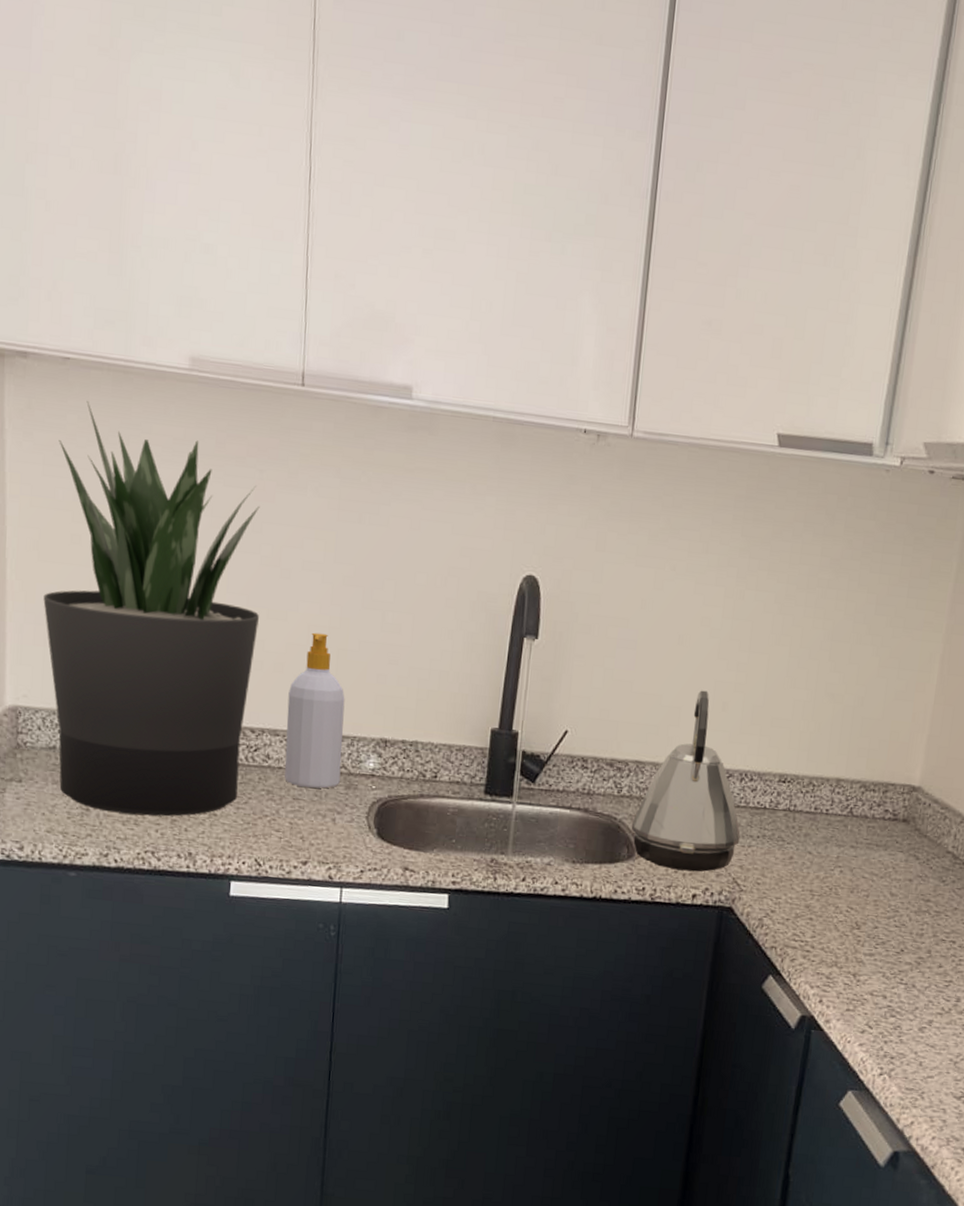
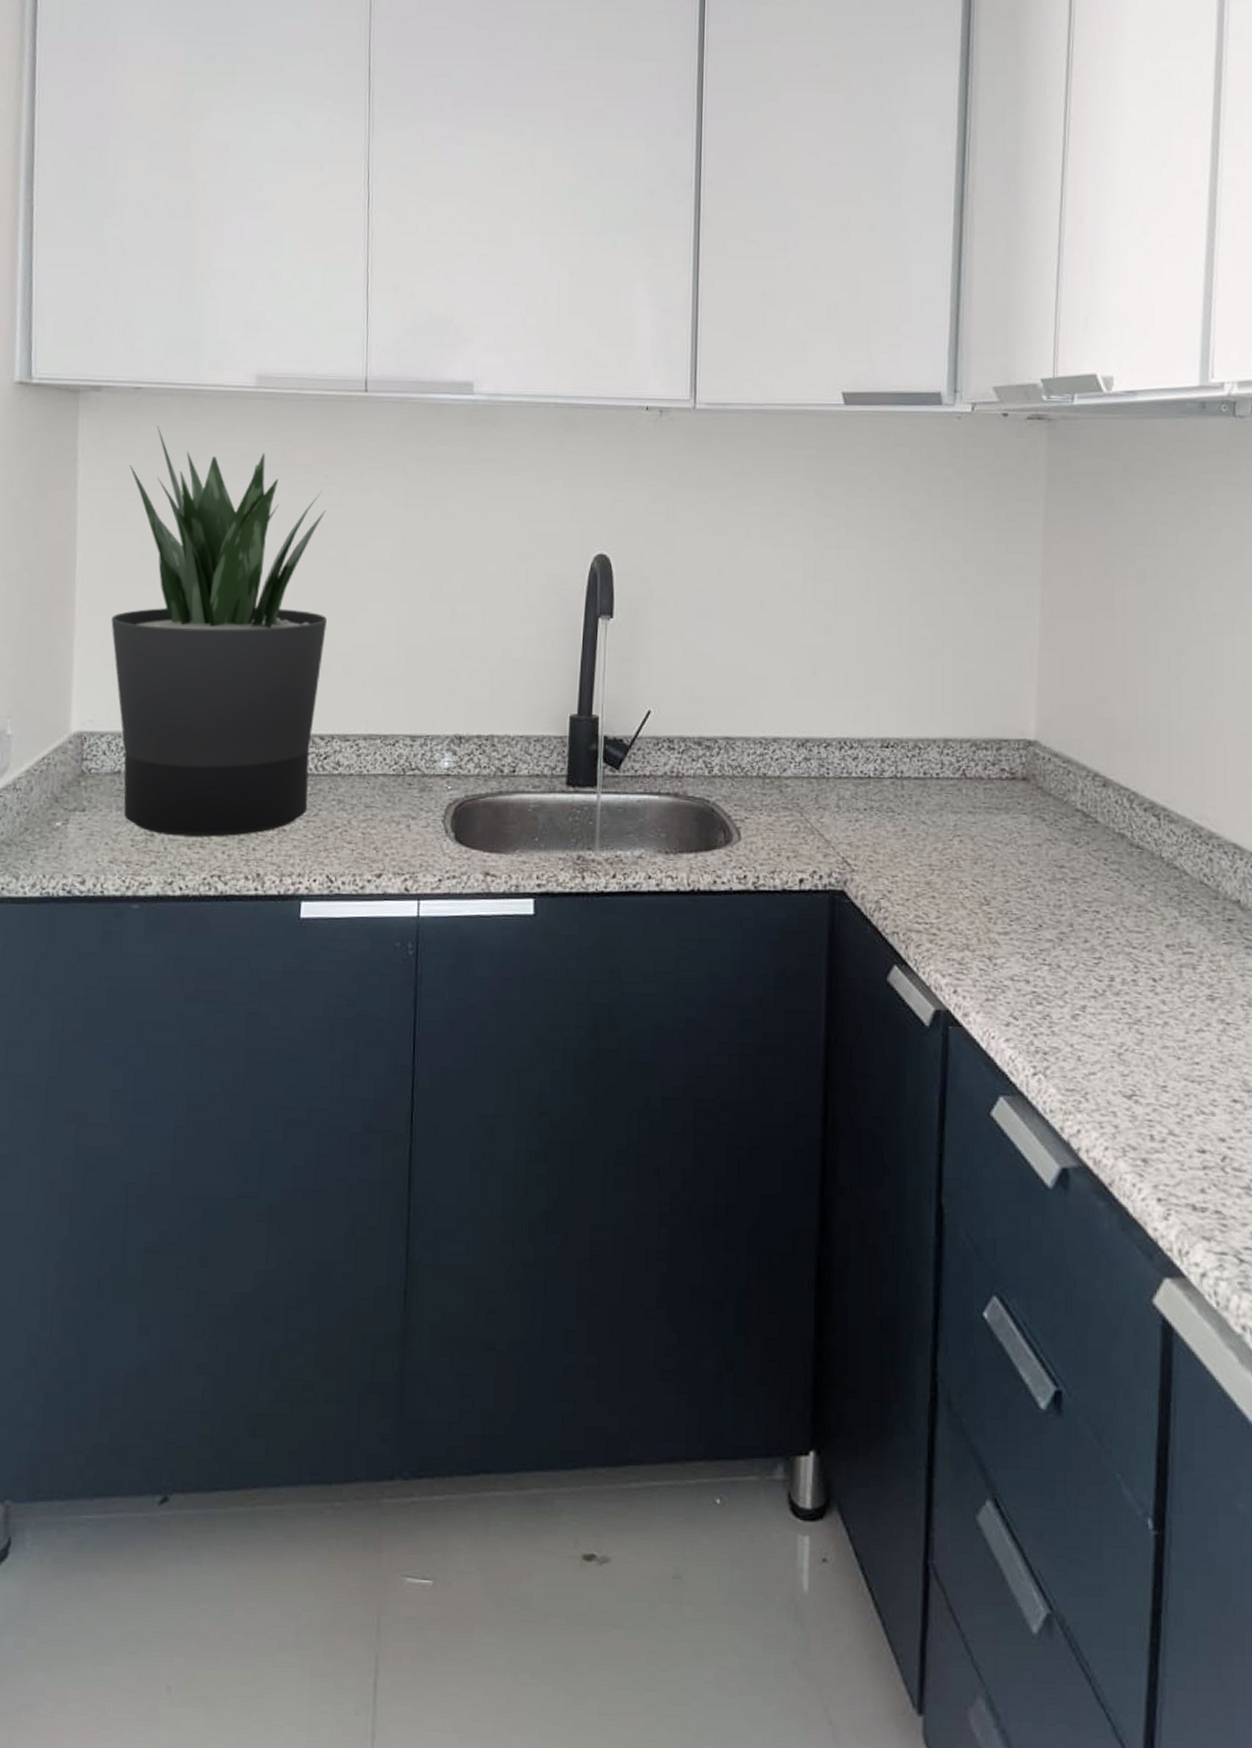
soap bottle: present [284,632,345,789] -> none [355,631,417,794]
kettle: present [631,690,741,872] -> none [726,656,846,854]

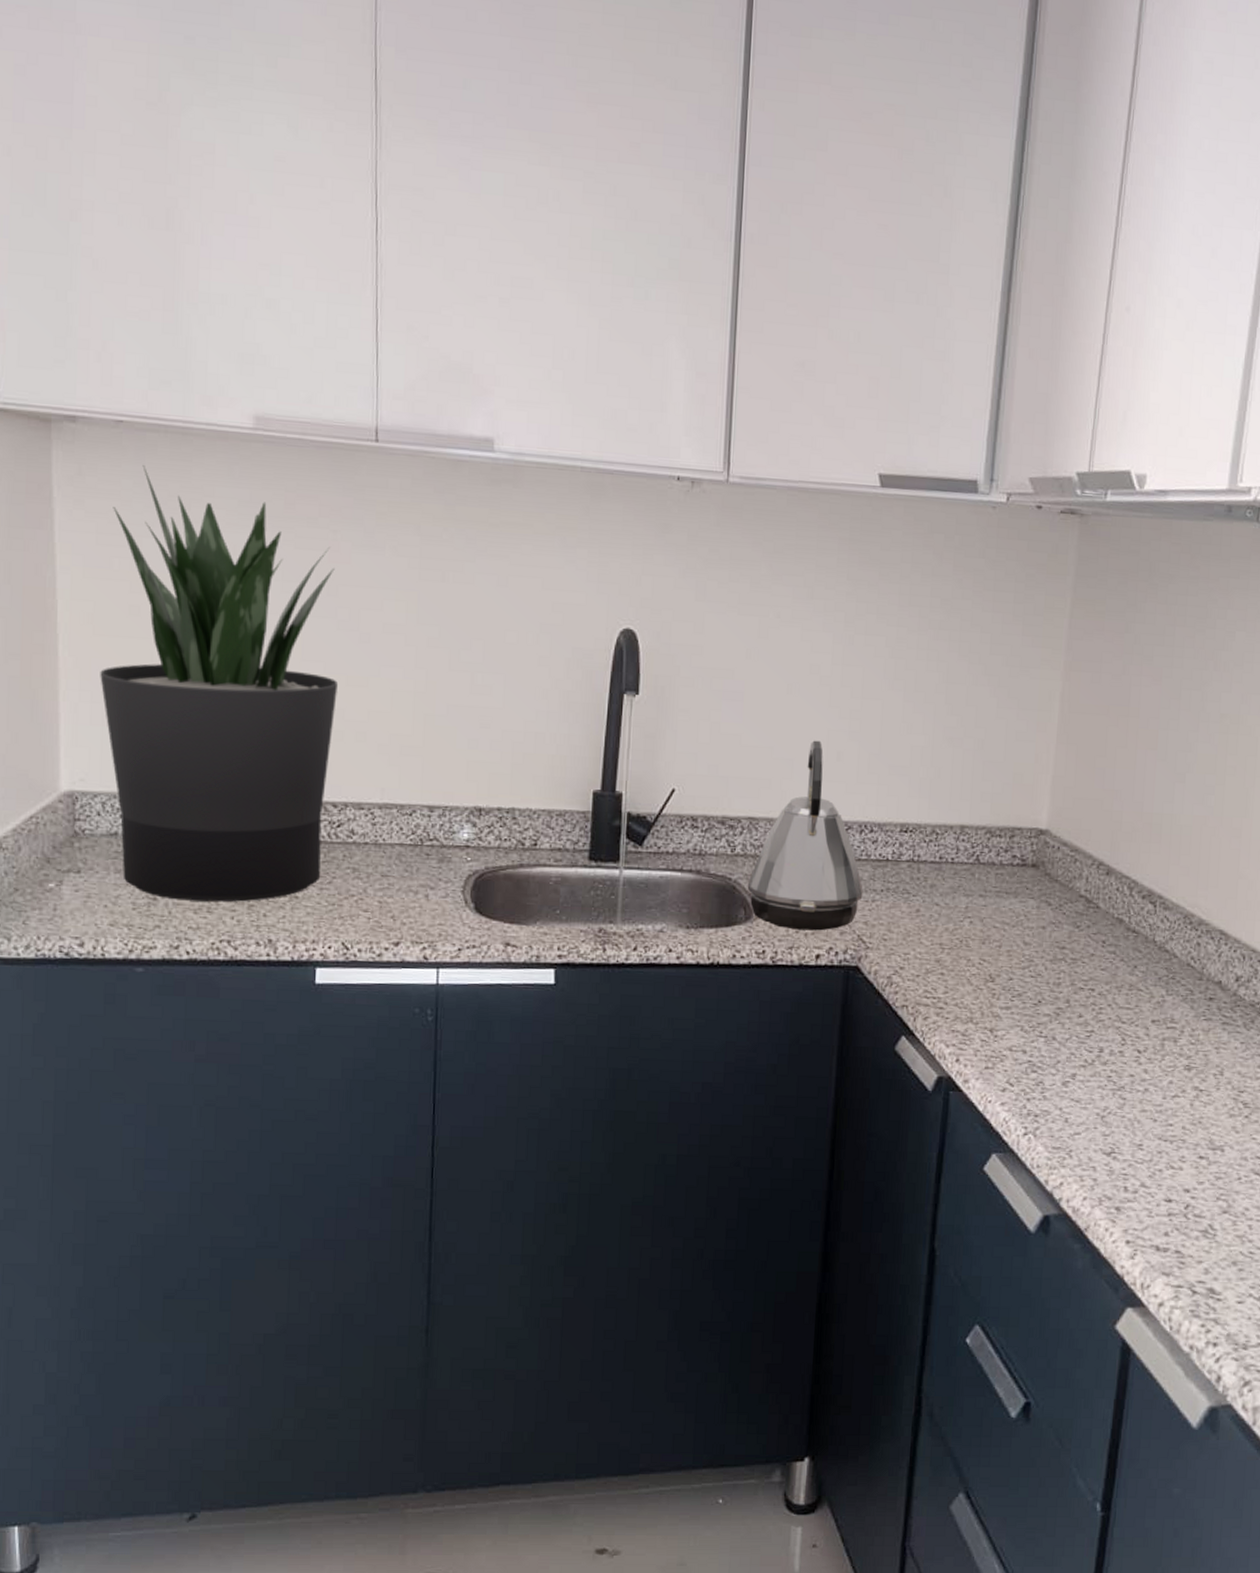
kettle: none [726,656,846,854] -> present [747,740,863,931]

